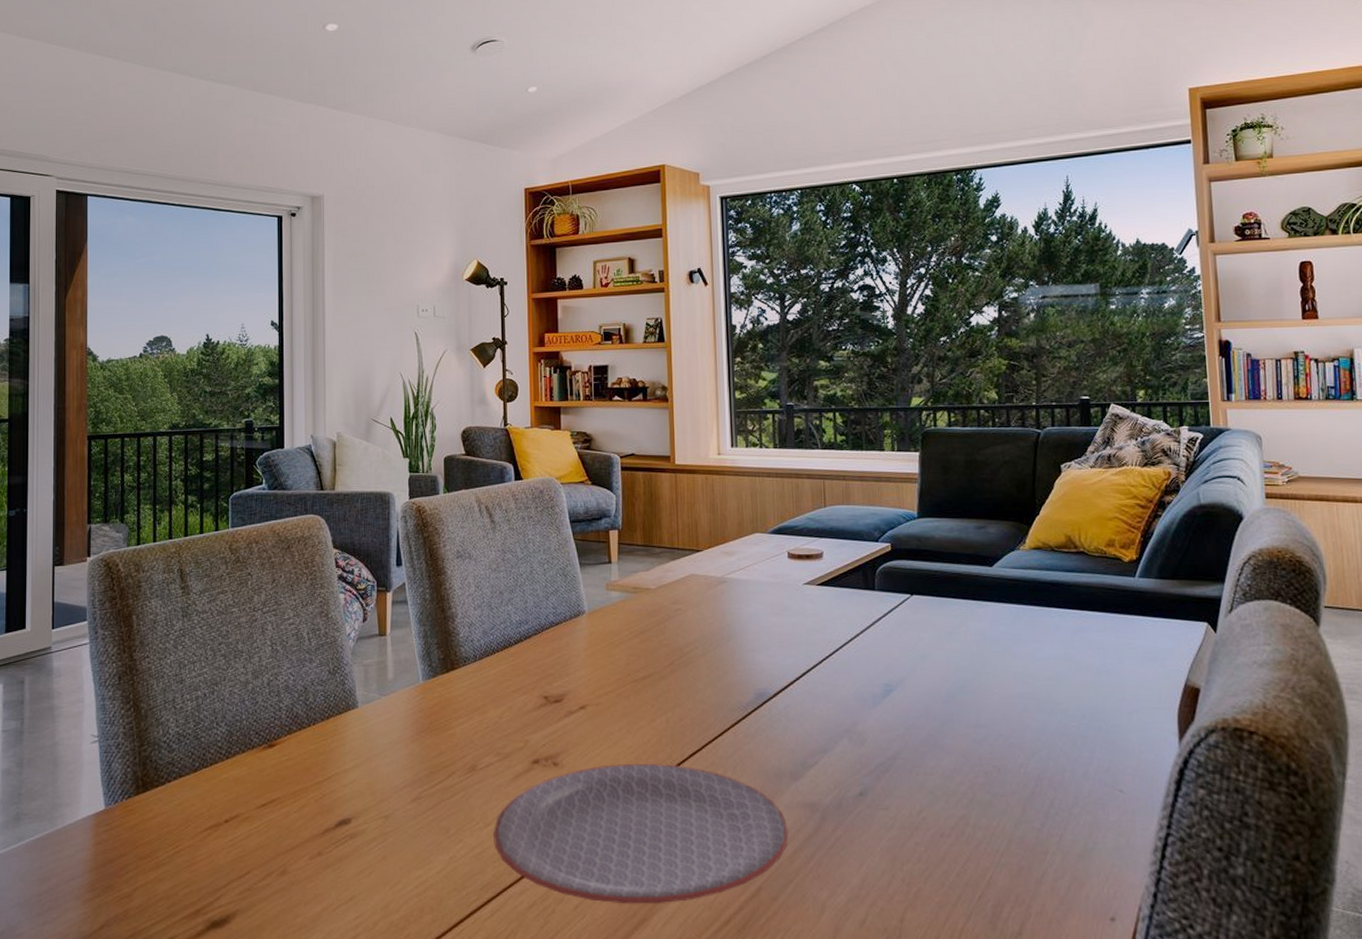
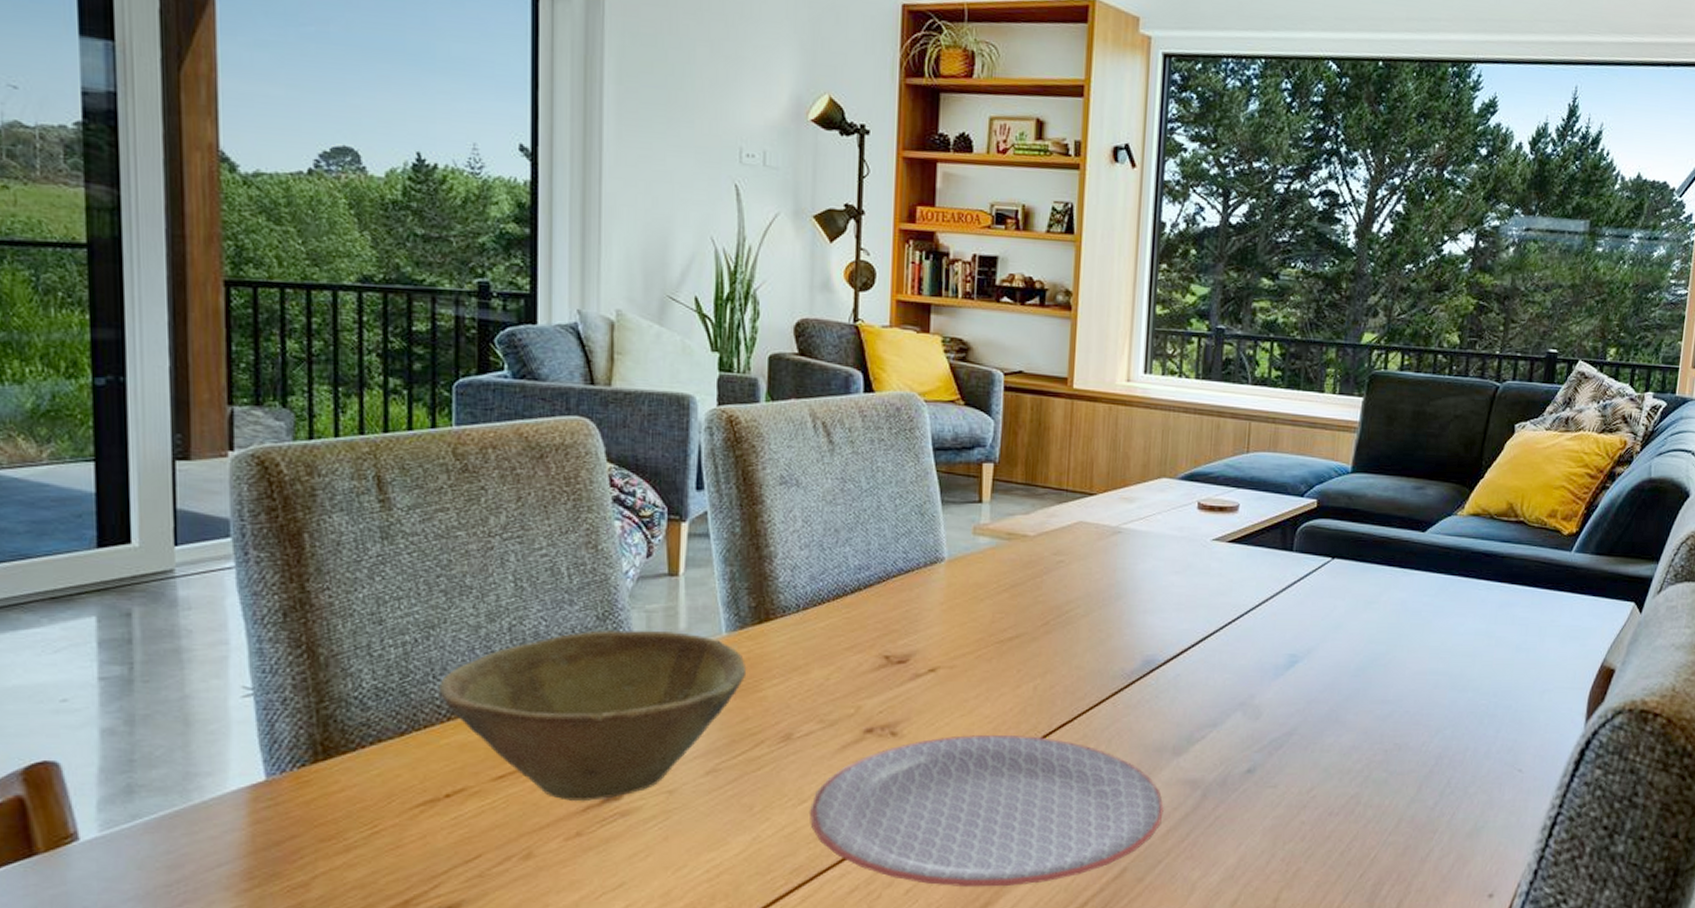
bowl: none [220,680,439,826] -> present [438,630,747,802]

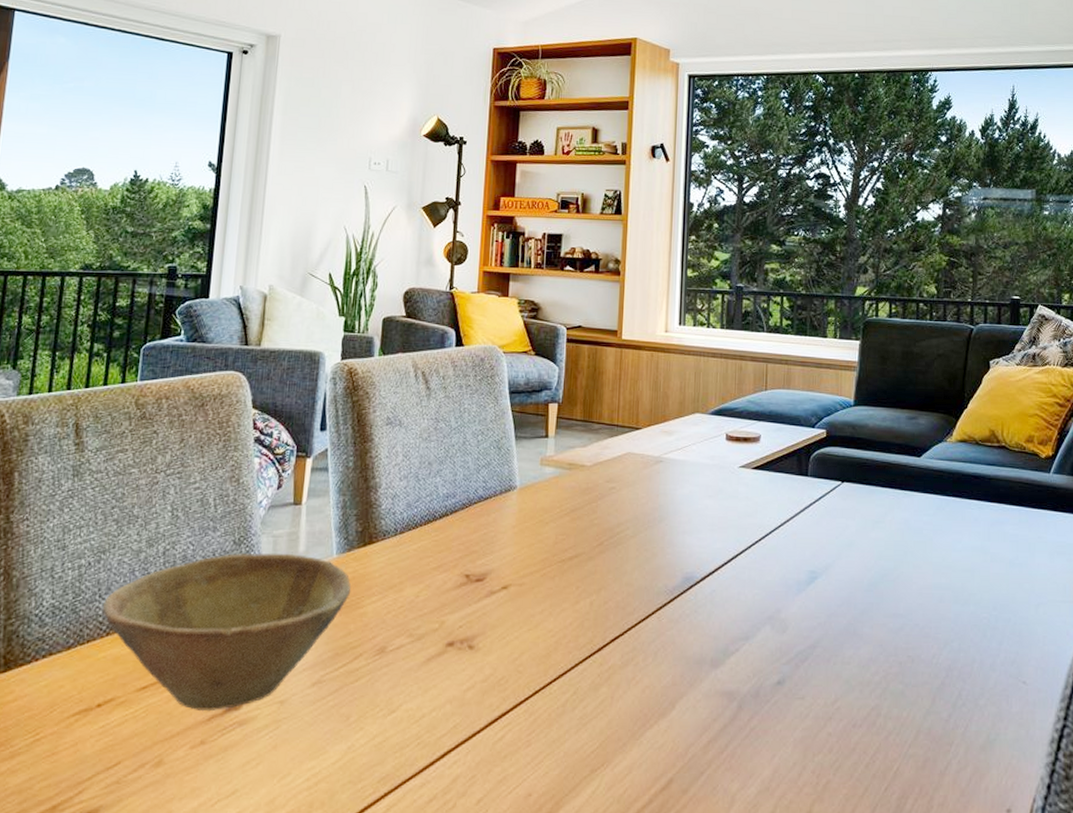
plate: present [808,735,1164,888] -> none [396,648,705,798]

